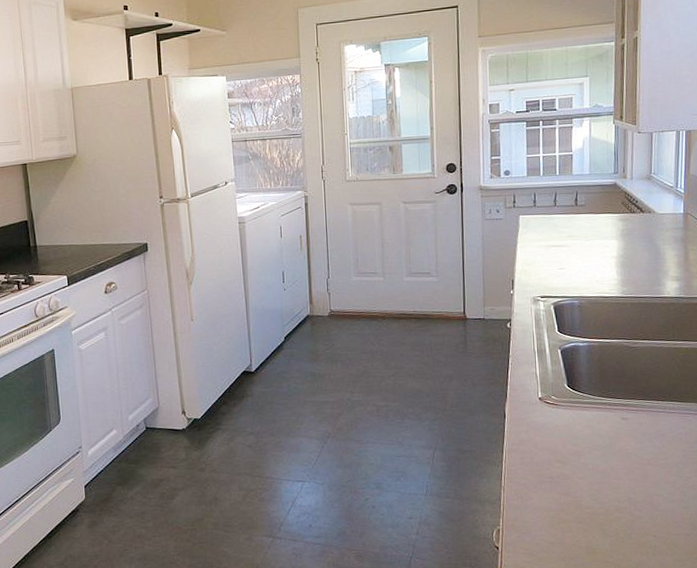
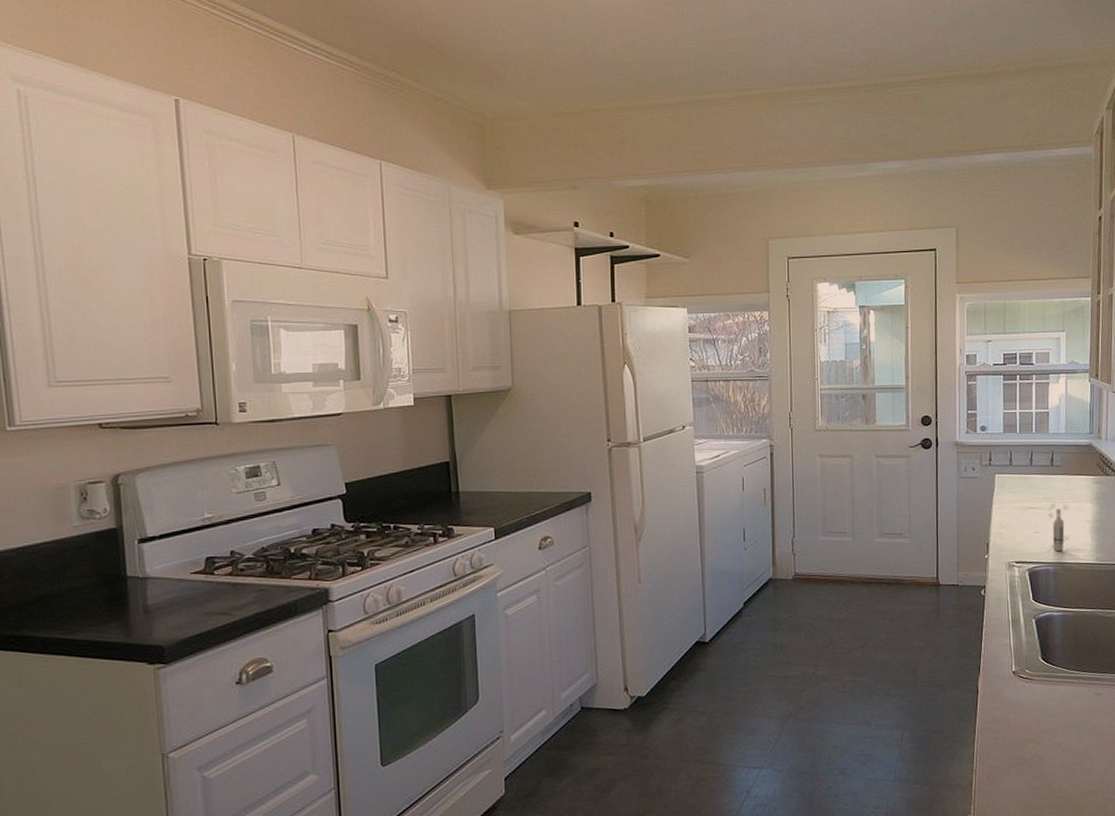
bottle: none [571,240,595,287] -> present [1046,502,1070,552]

